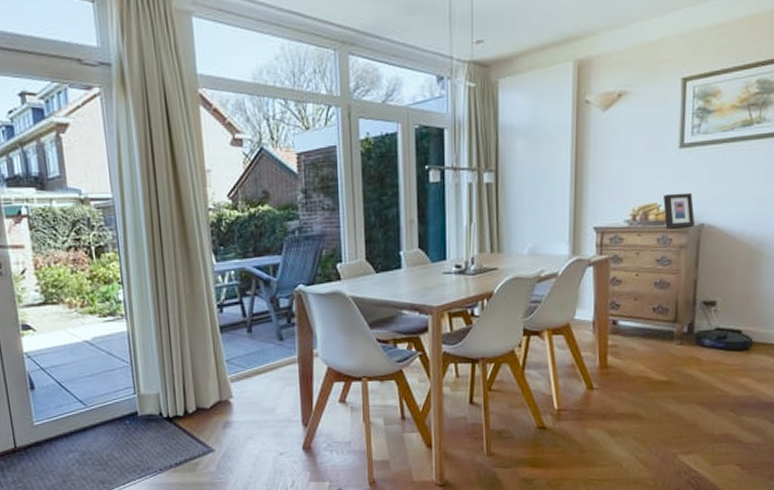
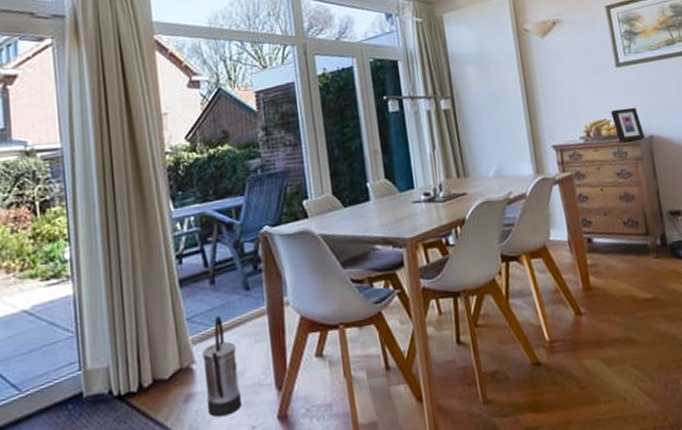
watering can: none [239,360,271,443] -> present [202,315,241,418]

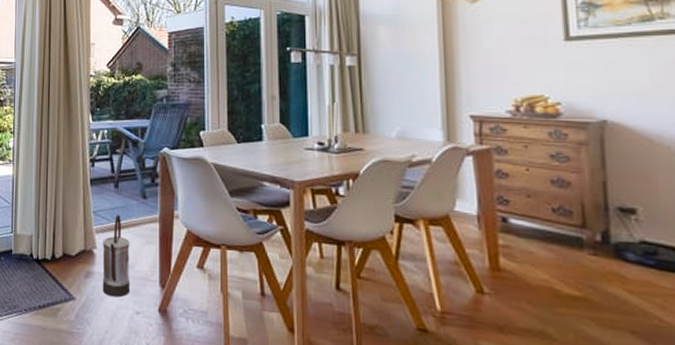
picture frame: present [611,107,645,142] -> none [551,86,594,123]

